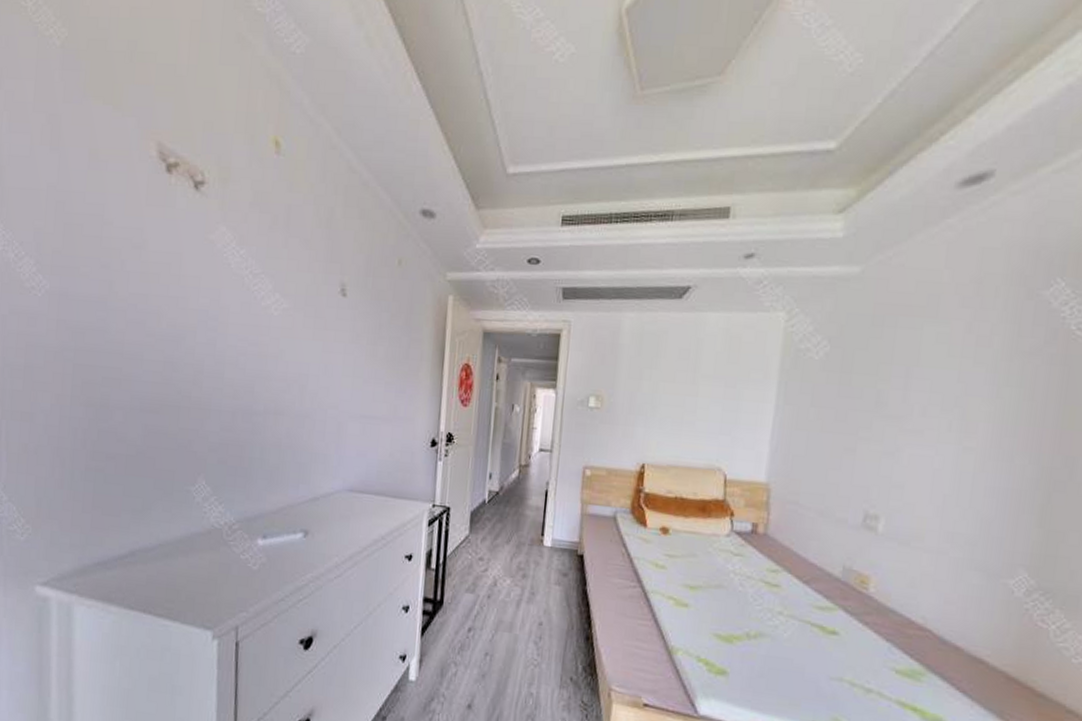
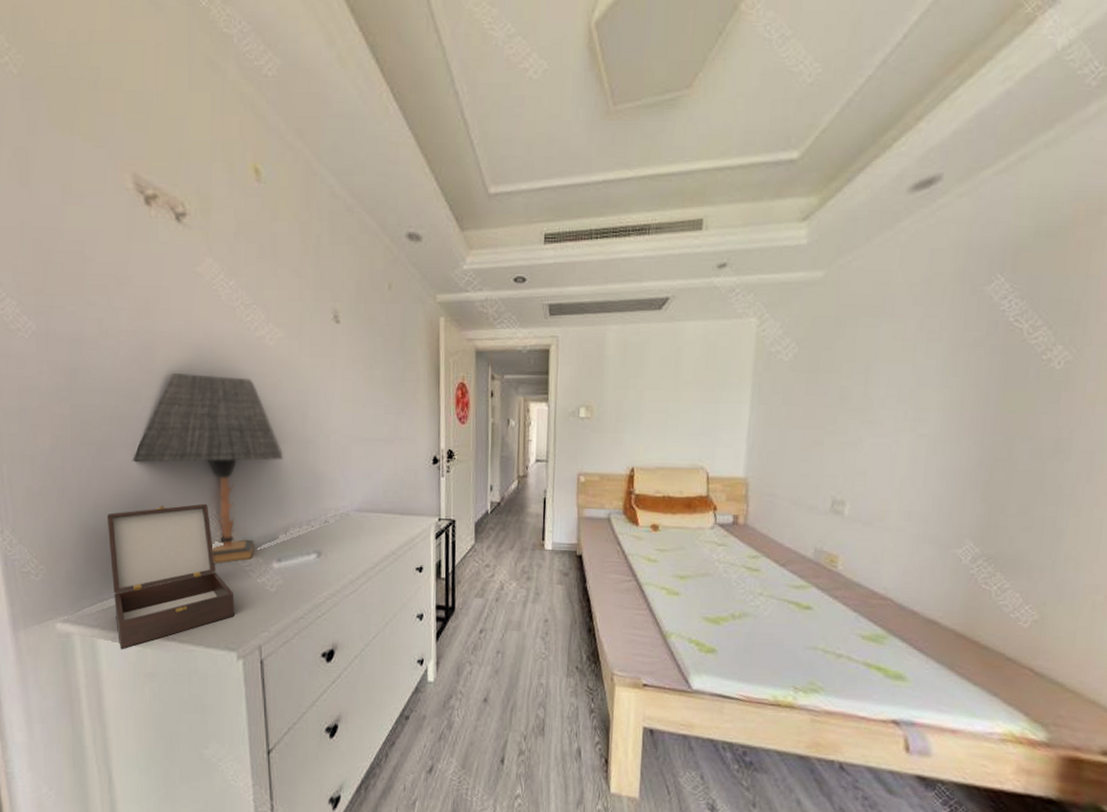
jewelry box: none [94,472,216,620] -> present [107,503,235,650]
table lamp: none [127,338,279,537] -> present [131,373,284,564]

